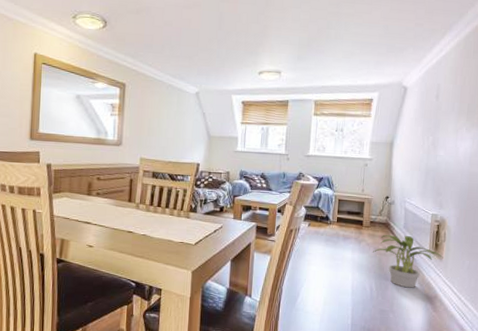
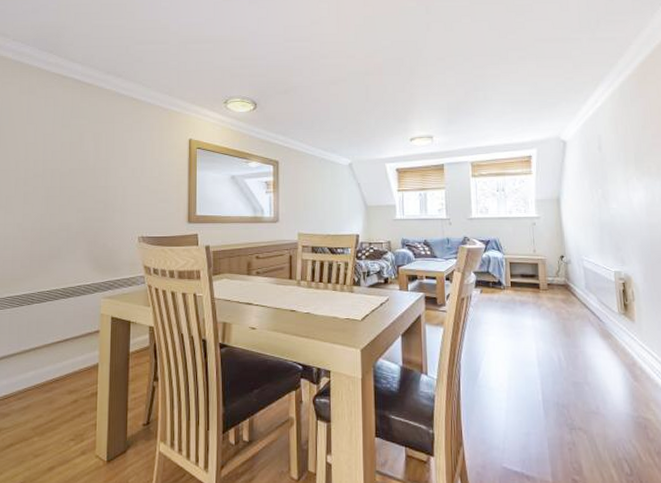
potted plant: present [373,235,443,288] -> none [555,296,636,355]

